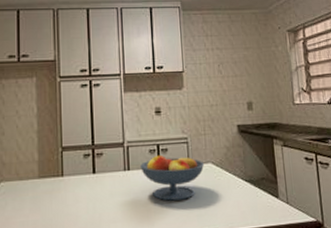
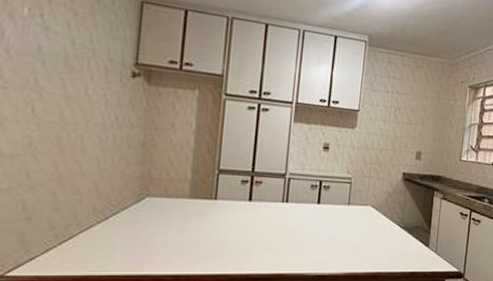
fruit bowl: present [140,154,205,201] -> none [299,191,365,238]

